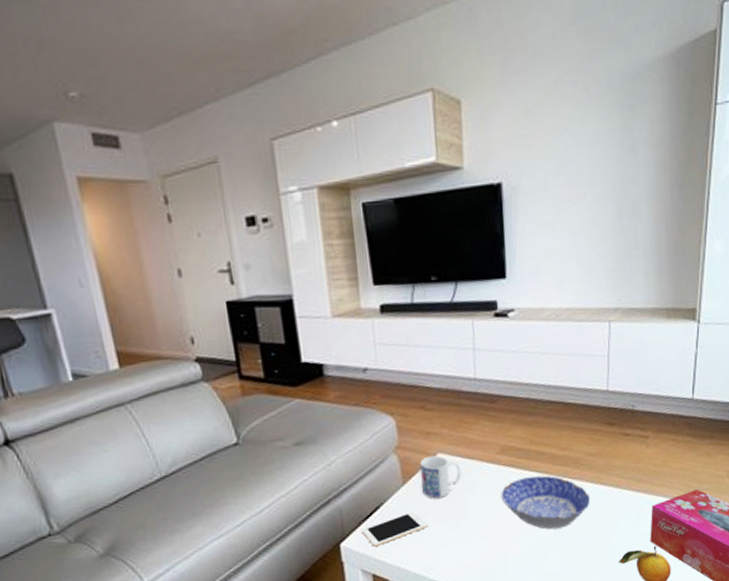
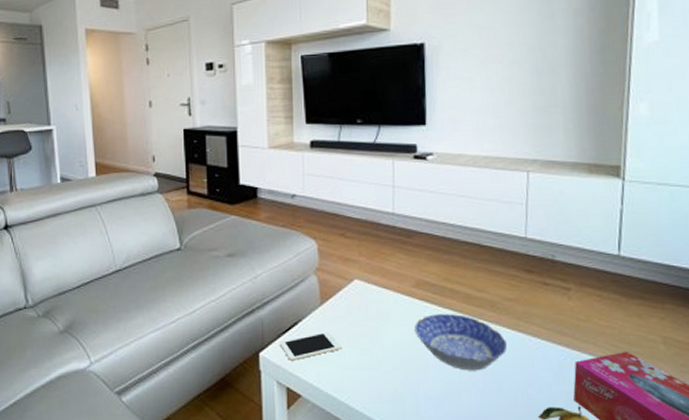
mug: present [420,455,462,499] -> none [338,281,376,323]

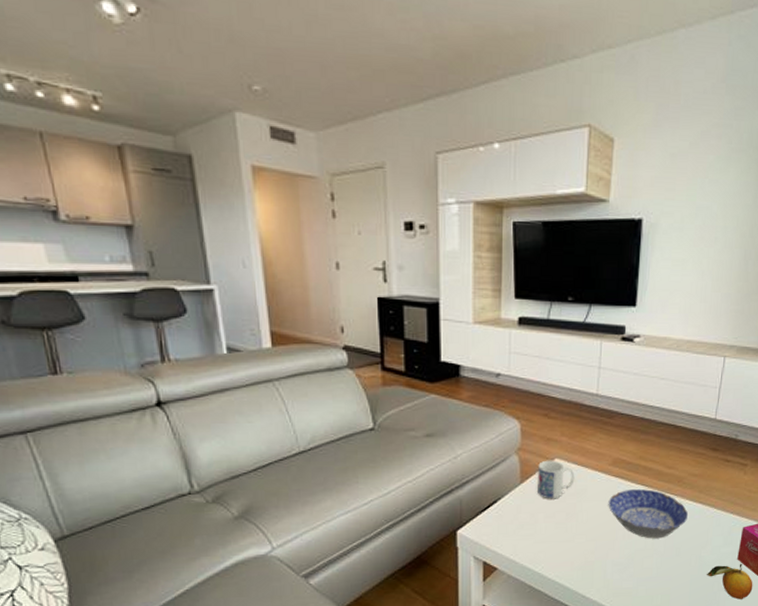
cell phone: present [279,331,343,360] -> none [477,508,540,537]
mug: none [338,281,376,323] -> present [538,460,575,499]

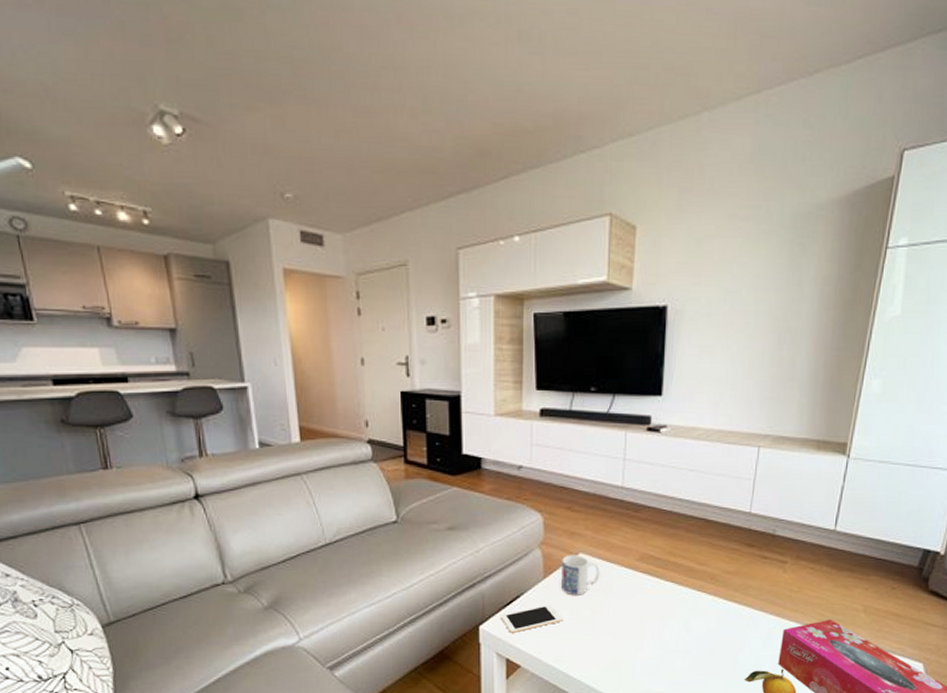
cell phone: none [477,508,540,537] -> present [500,604,564,633]
bowl: present [608,489,689,539] -> none [636,587,723,640]

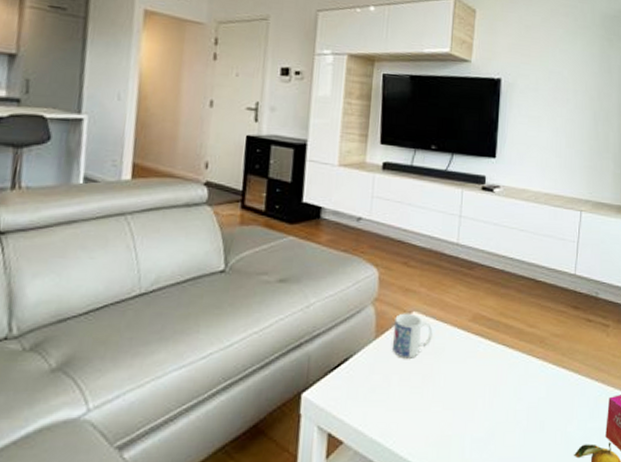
cell phone: present [500,604,564,633] -> none [325,368,393,402]

